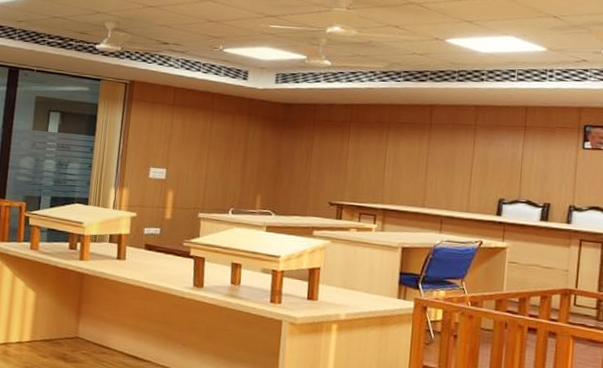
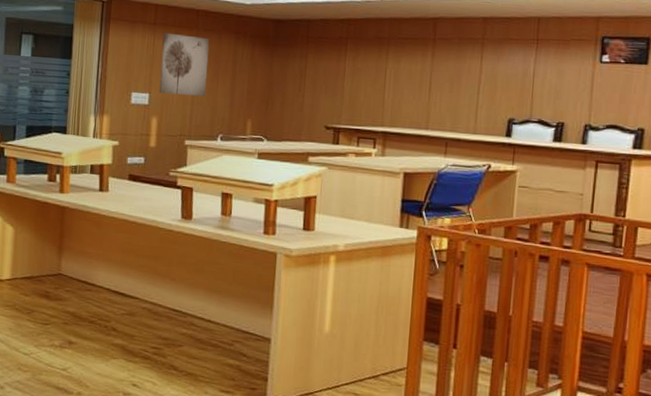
wall art: none [175,113,224,173] -> present [159,32,210,96]

